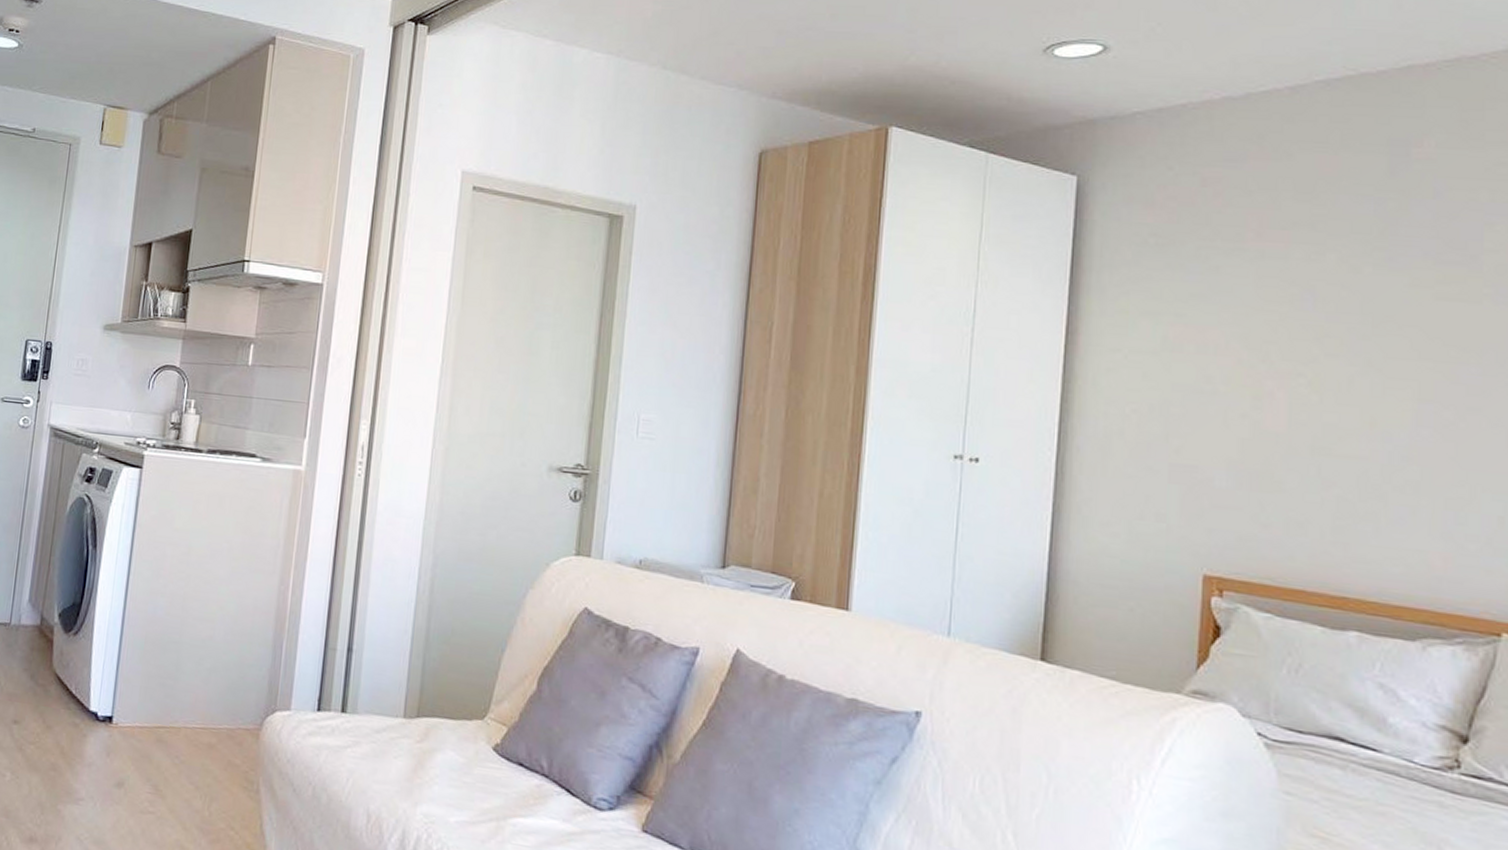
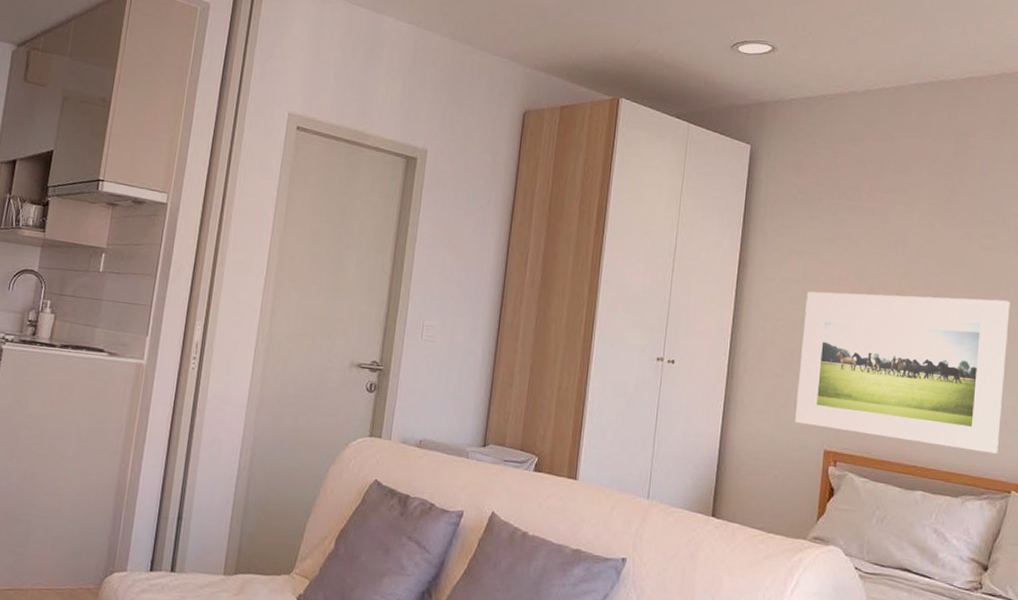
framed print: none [1156,364,1488,582] -> present [794,291,1010,454]

